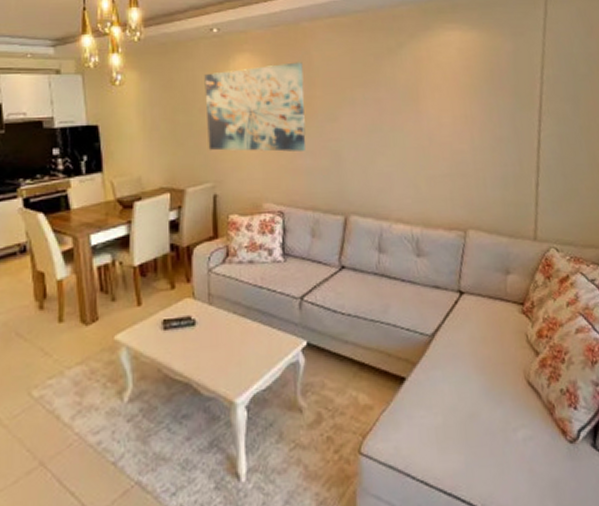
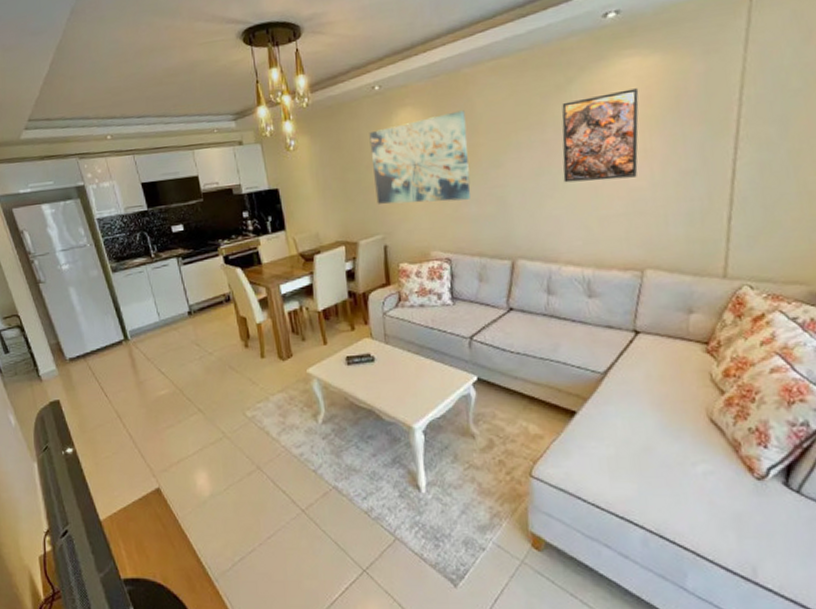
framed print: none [393,59,460,142] -> present [562,88,639,183]

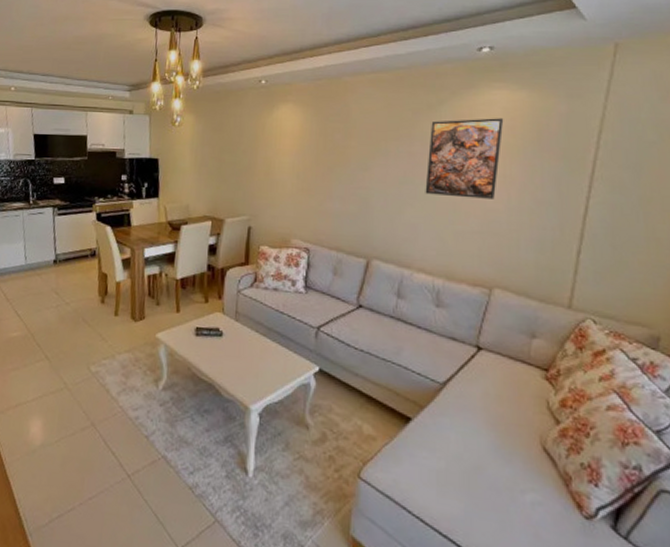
wall art: present [369,110,471,204] -> none [247,113,341,196]

